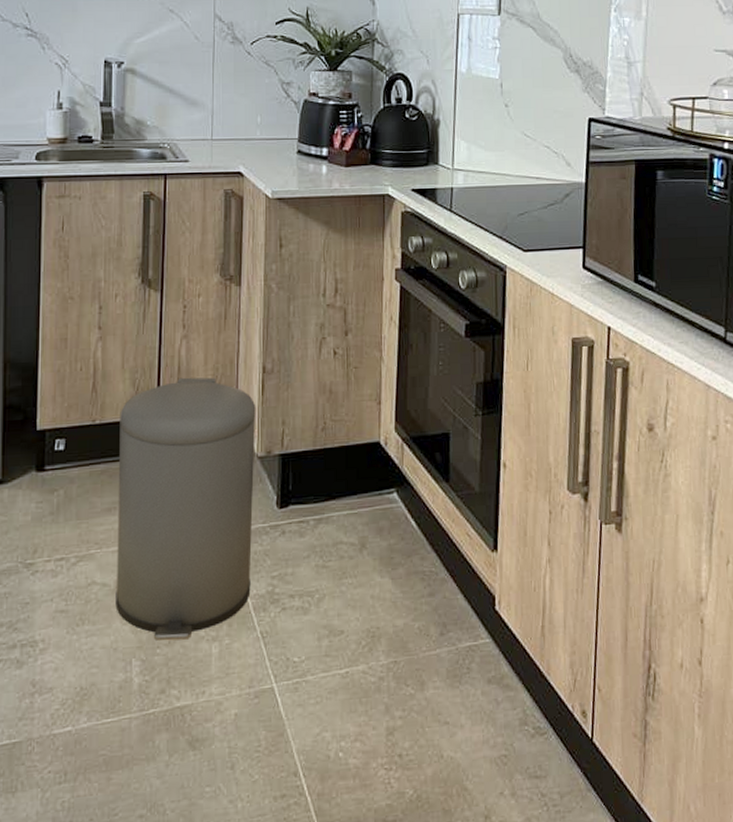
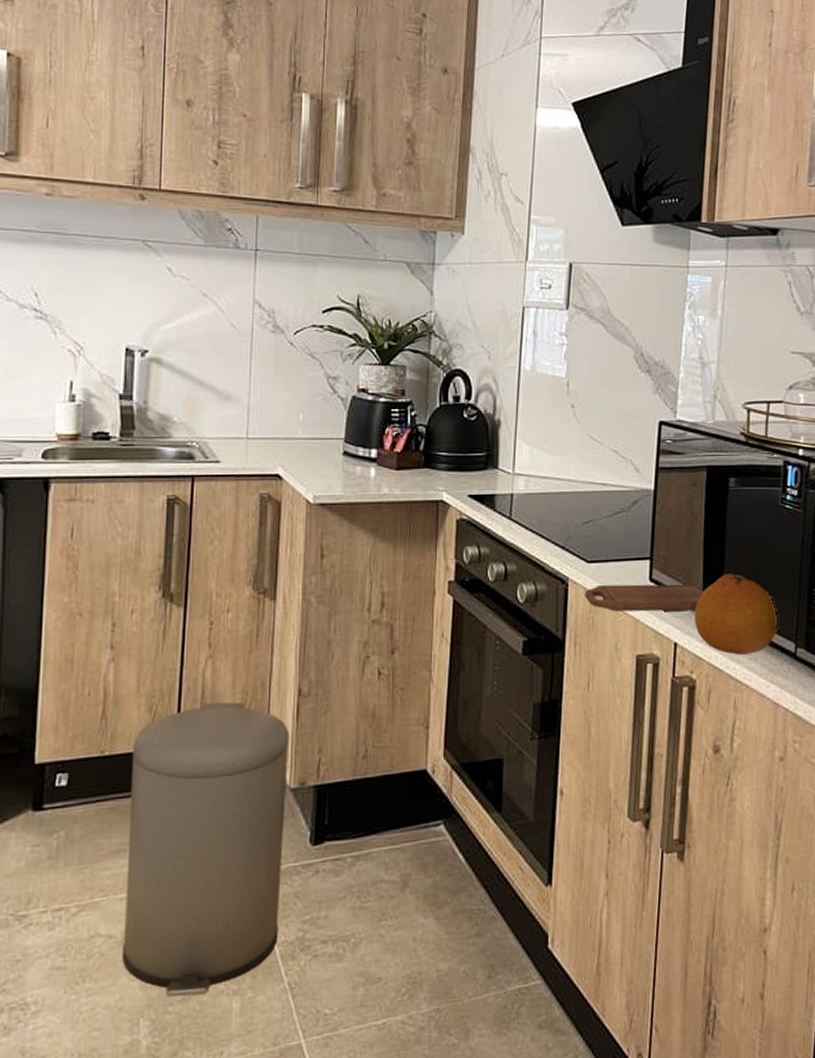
cutting board: none [521,271,637,298] -> present [584,584,706,612]
fruit: none [626,261,709,340] -> present [694,573,779,656]

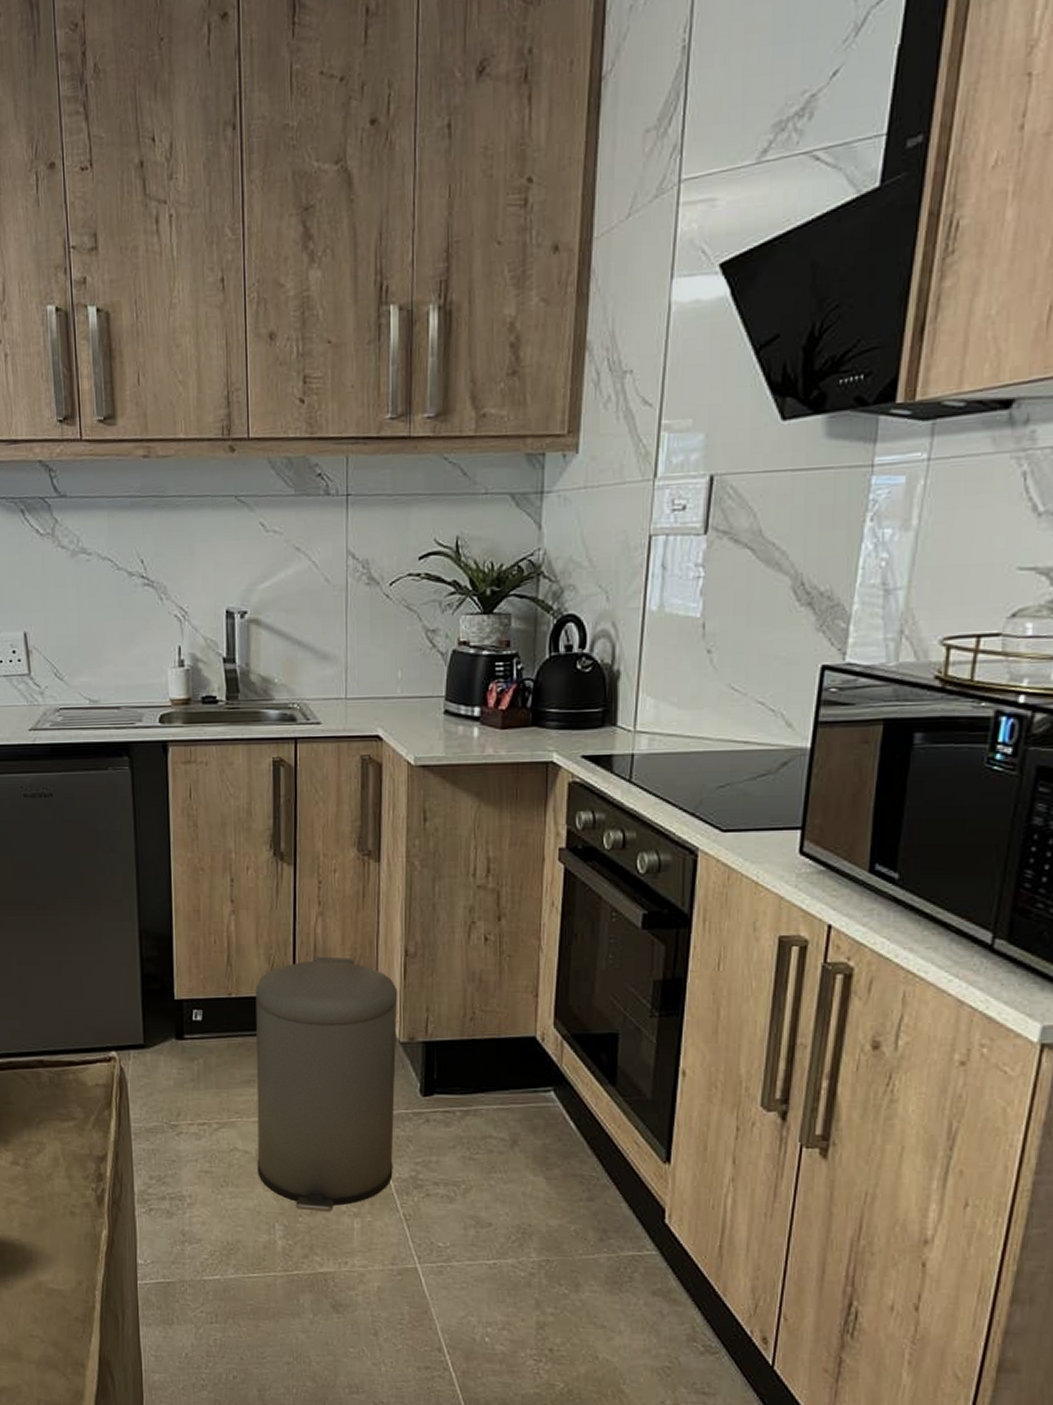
cutting board: present [584,584,706,612] -> none [716,857,873,890]
fruit: present [694,573,779,656] -> none [856,848,973,944]

